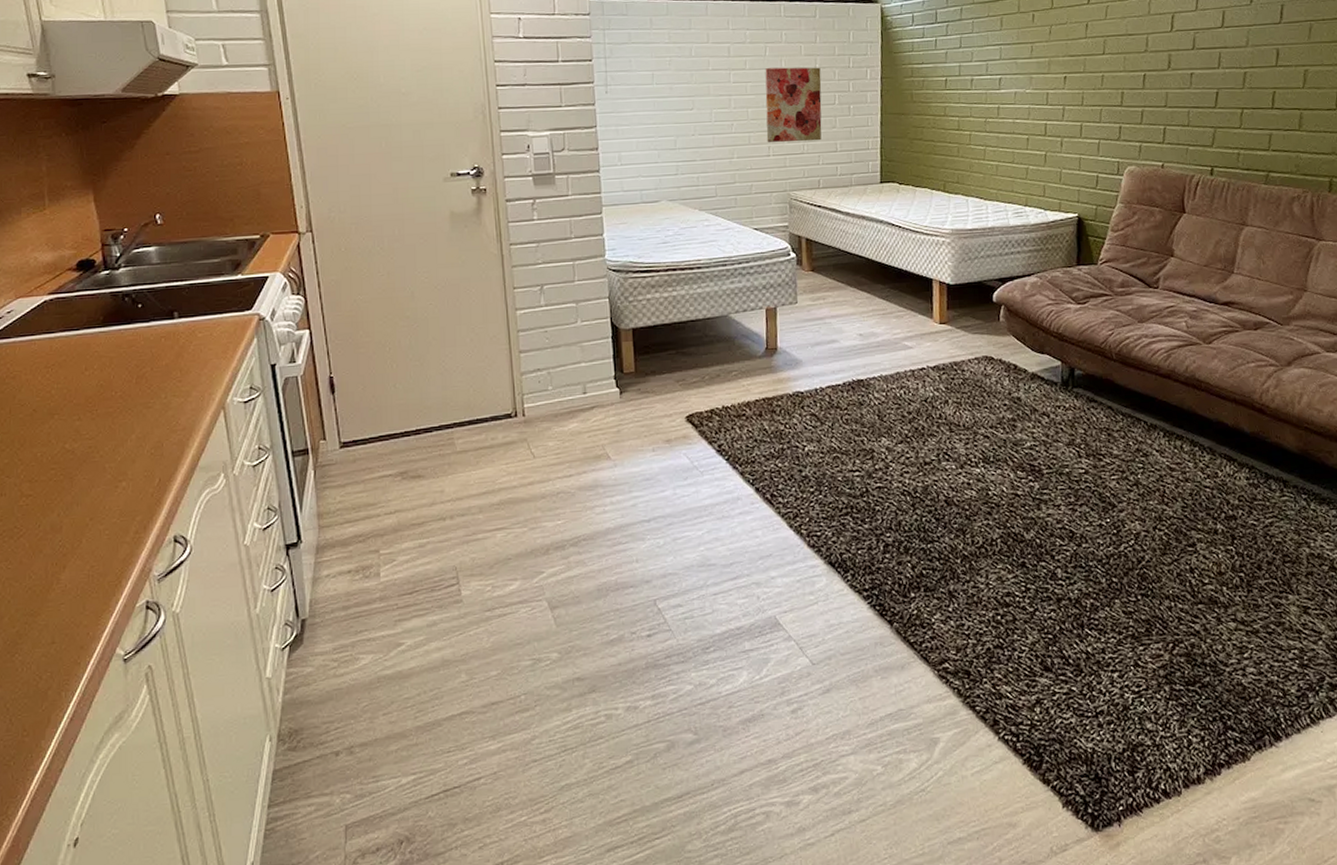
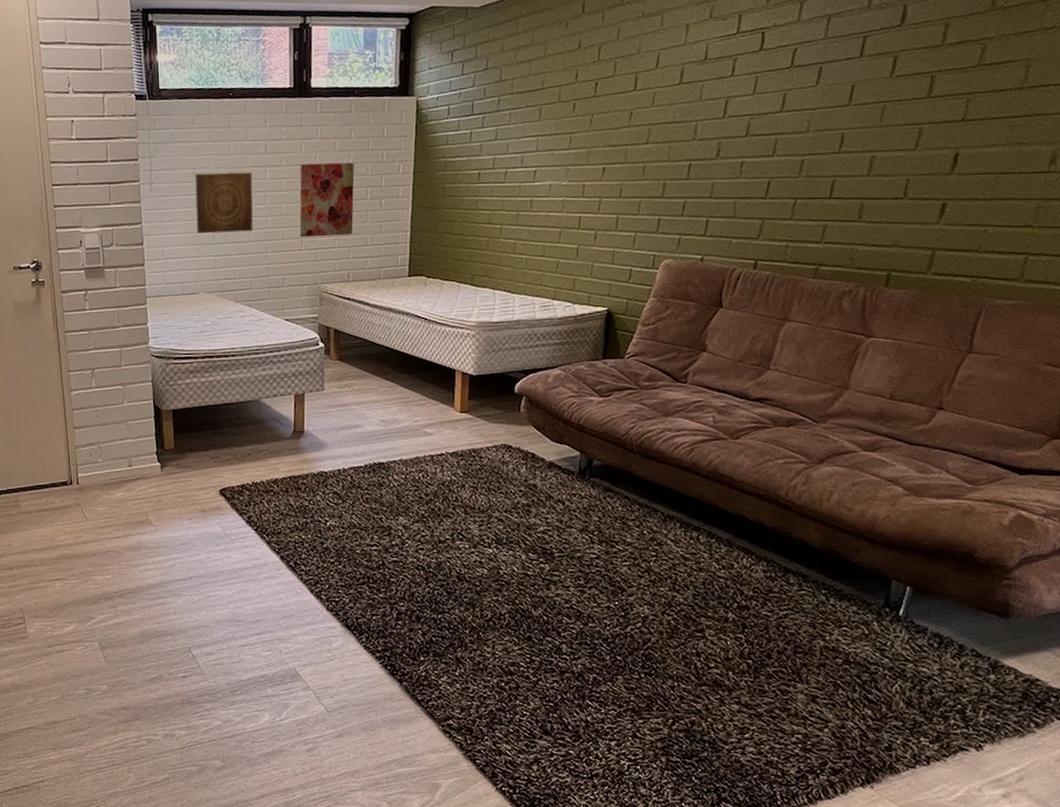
wall art: none [654,75,718,139] -> present [195,171,253,234]

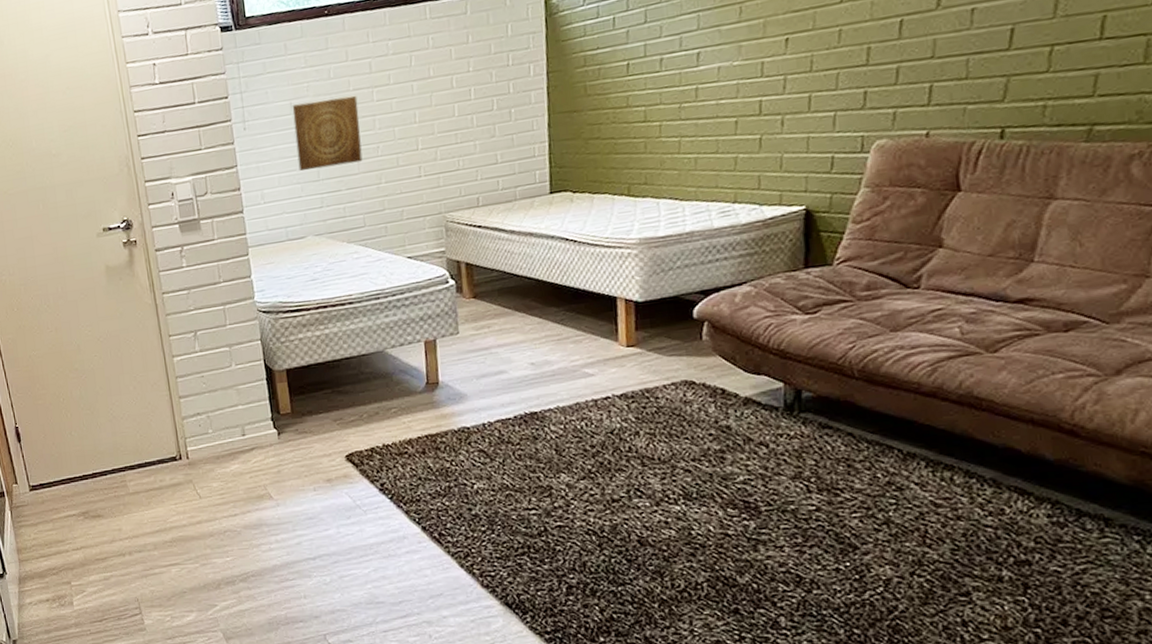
wall art: present [299,162,355,237] -> none [411,70,479,162]

